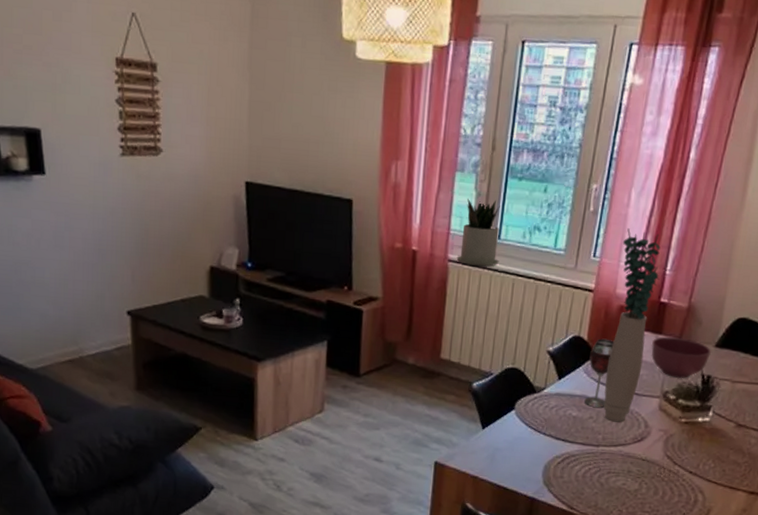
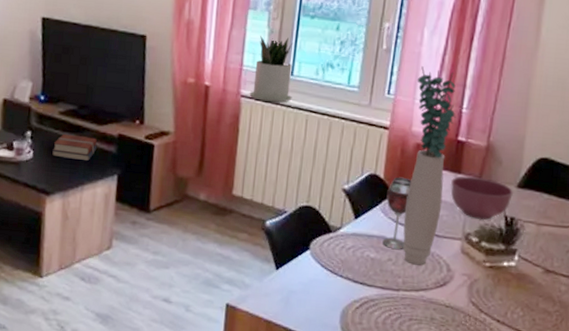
books: none [261,300,306,328] -> present [51,133,97,162]

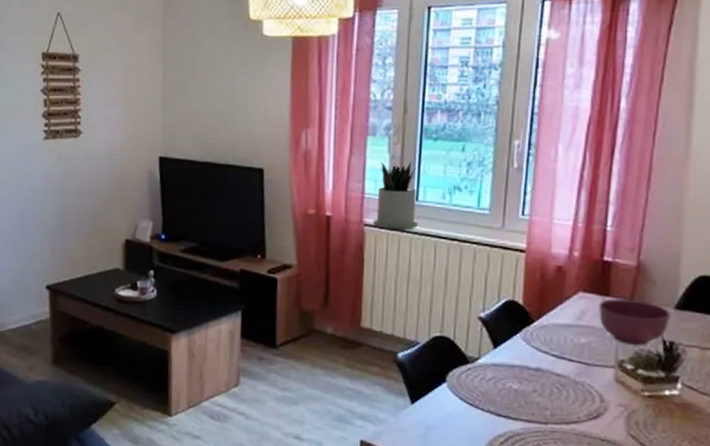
books: present [51,133,97,162] -> none [174,271,220,298]
wineglass: present [382,177,412,249] -> none [525,302,555,379]
vase: present [403,66,456,266] -> none [548,184,600,396]

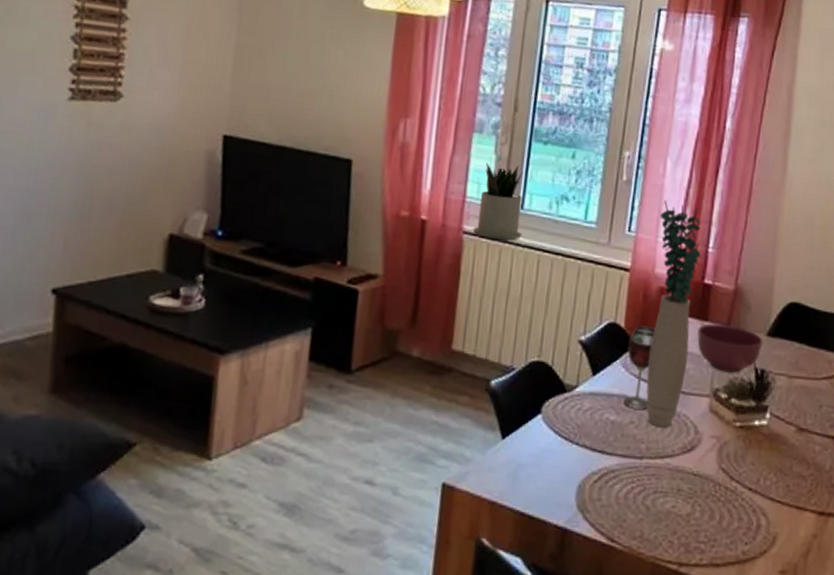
wineglass: none [525,302,555,379] -> present [623,325,655,410]
vase: none [548,184,600,396] -> present [646,200,702,428]

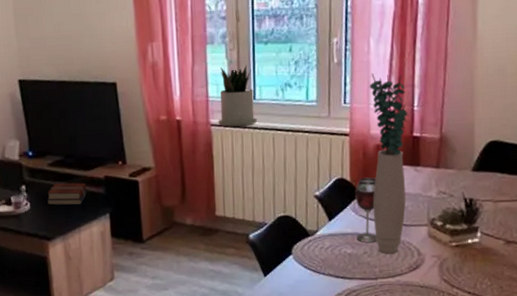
books: none [228,277,288,312] -> present [46,183,87,206]
bowl: present [697,323,763,374] -> none [412,166,469,206]

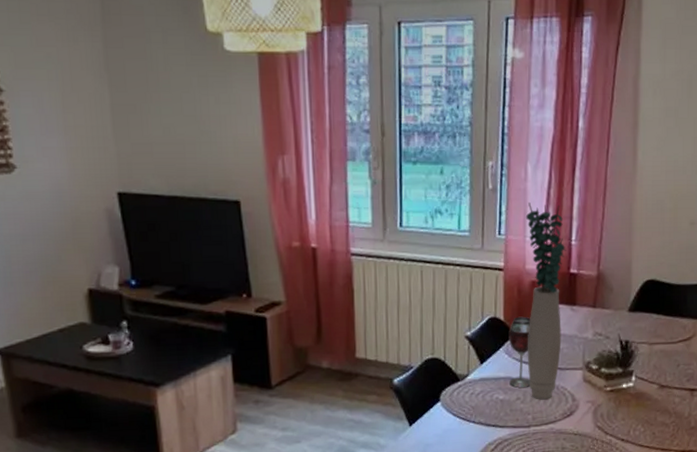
books: present [46,183,87,206] -> none [153,318,204,345]
planter: present [218,65,258,127] -> none [359,187,404,257]

